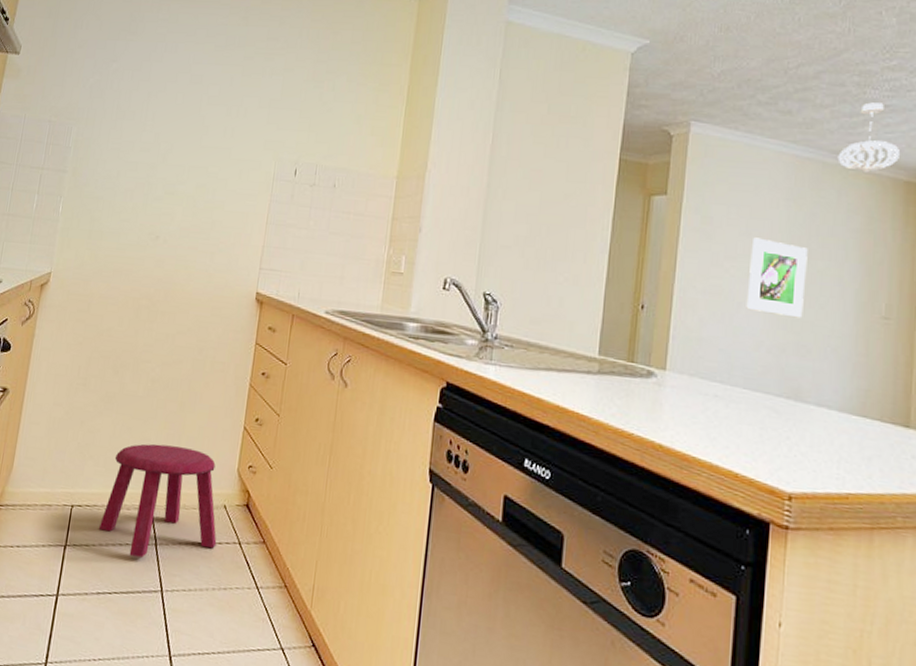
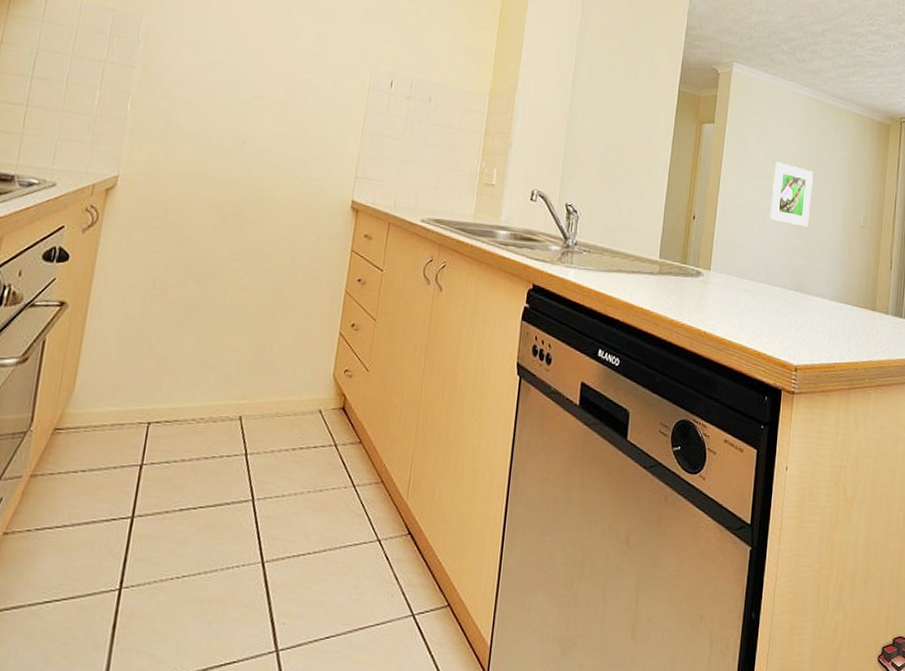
stool: present [98,444,217,558] -> none [180,353,312,469]
pendant light: present [837,102,900,173] -> none [835,58,876,114]

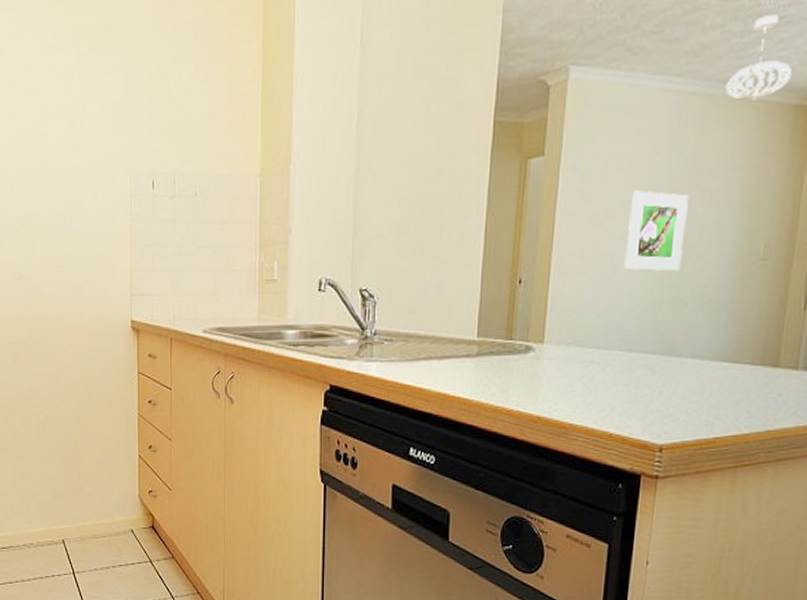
pendant light: none [835,58,876,114] -> present [725,15,792,101]

